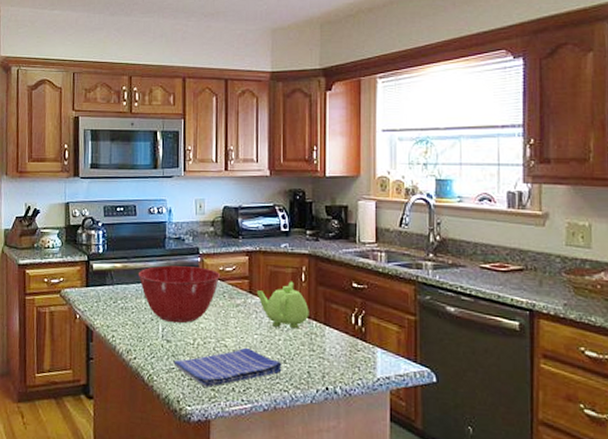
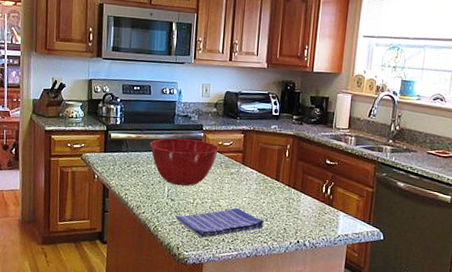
teapot: present [256,281,309,329] -> none [248,156,290,195]

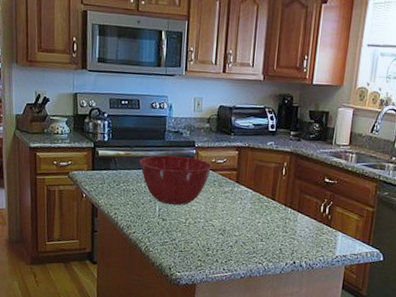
dish towel: present [175,207,264,238] -> none [167,227,259,258]

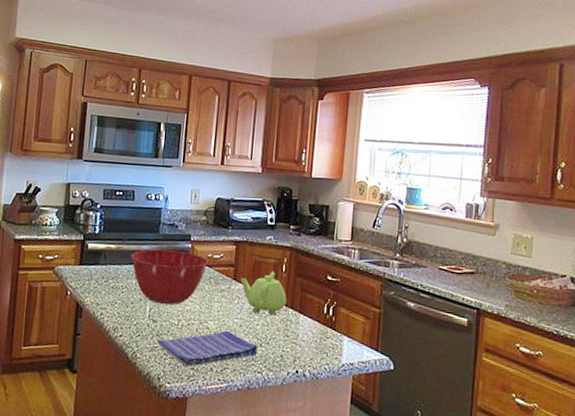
dish towel: none [167,227,259,258] -> present [157,330,258,366]
teapot: none [242,174,286,214] -> present [240,271,287,316]

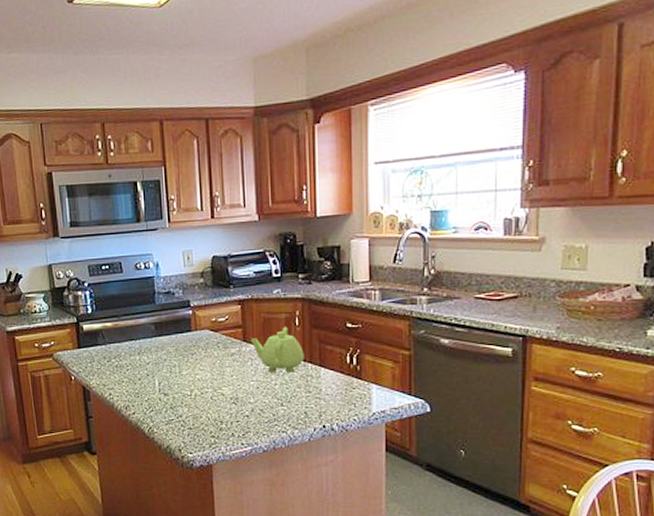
mixing bowl: present [130,249,209,305] -> none [129,319,214,377]
dish towel: present [157,330,258,366] -> none [172,394,279,435]

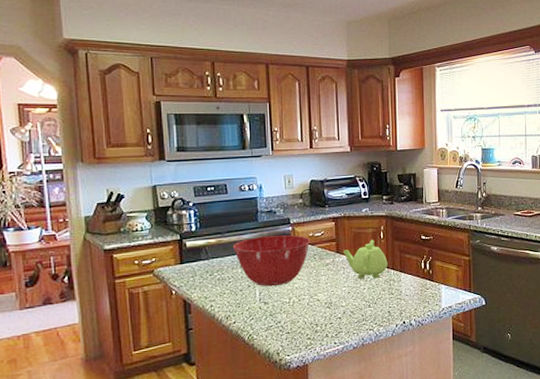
mixing bowl: none [129,319,214,377] -> present [232,235,311,287]

